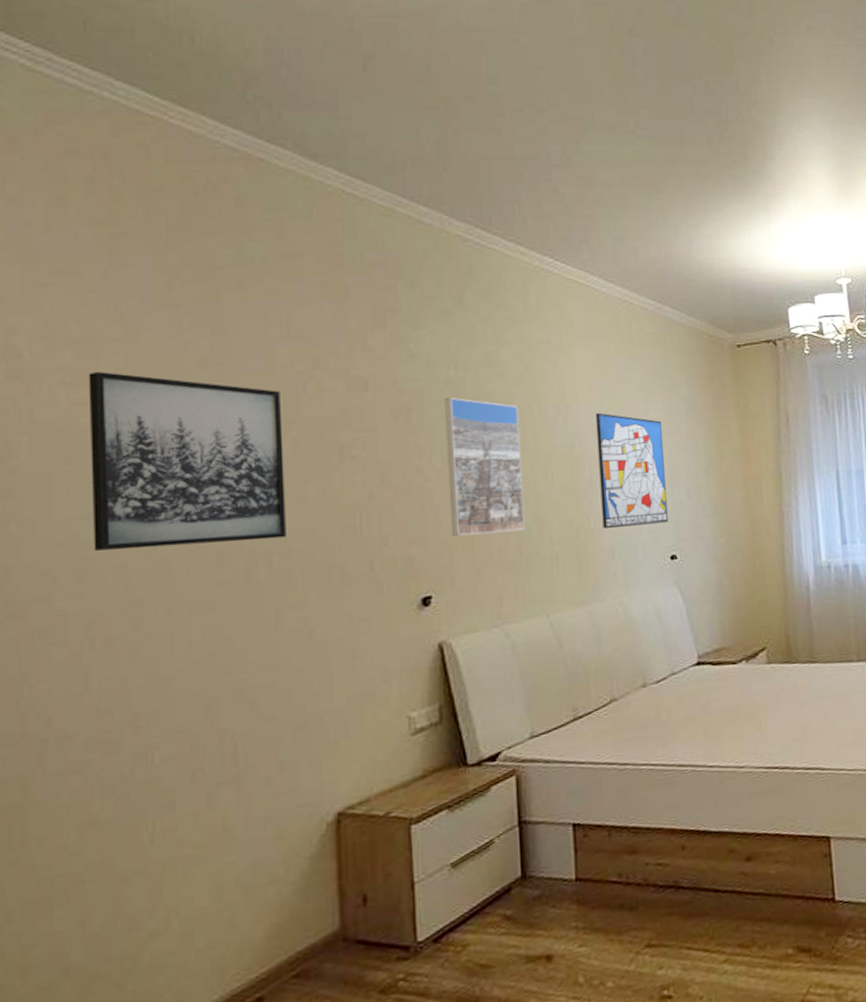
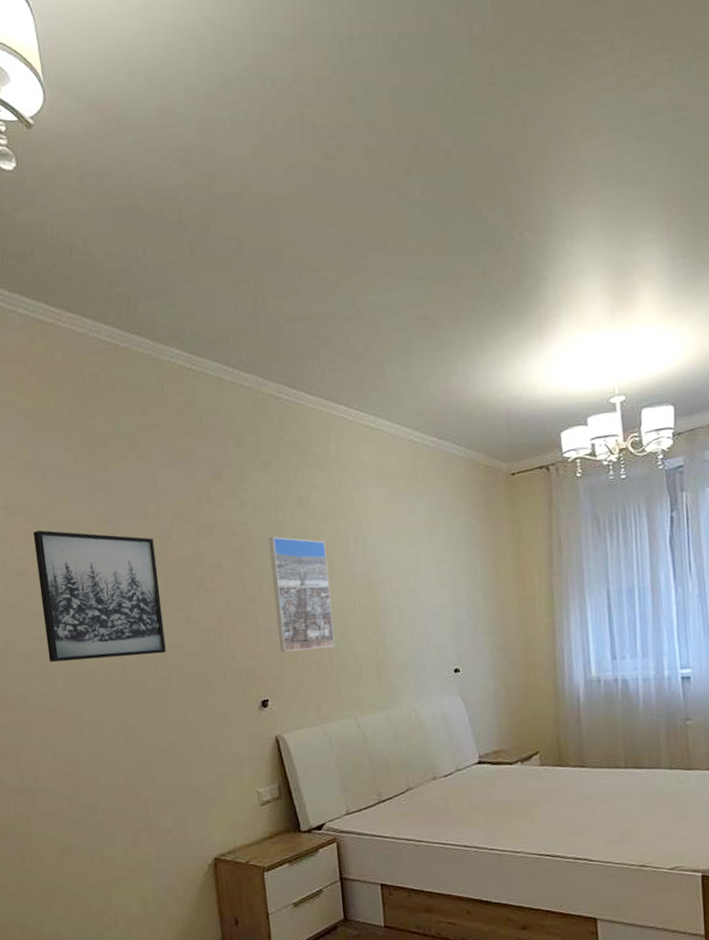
wall art: present [595,412,668,528] -> none [388,544,452,645]

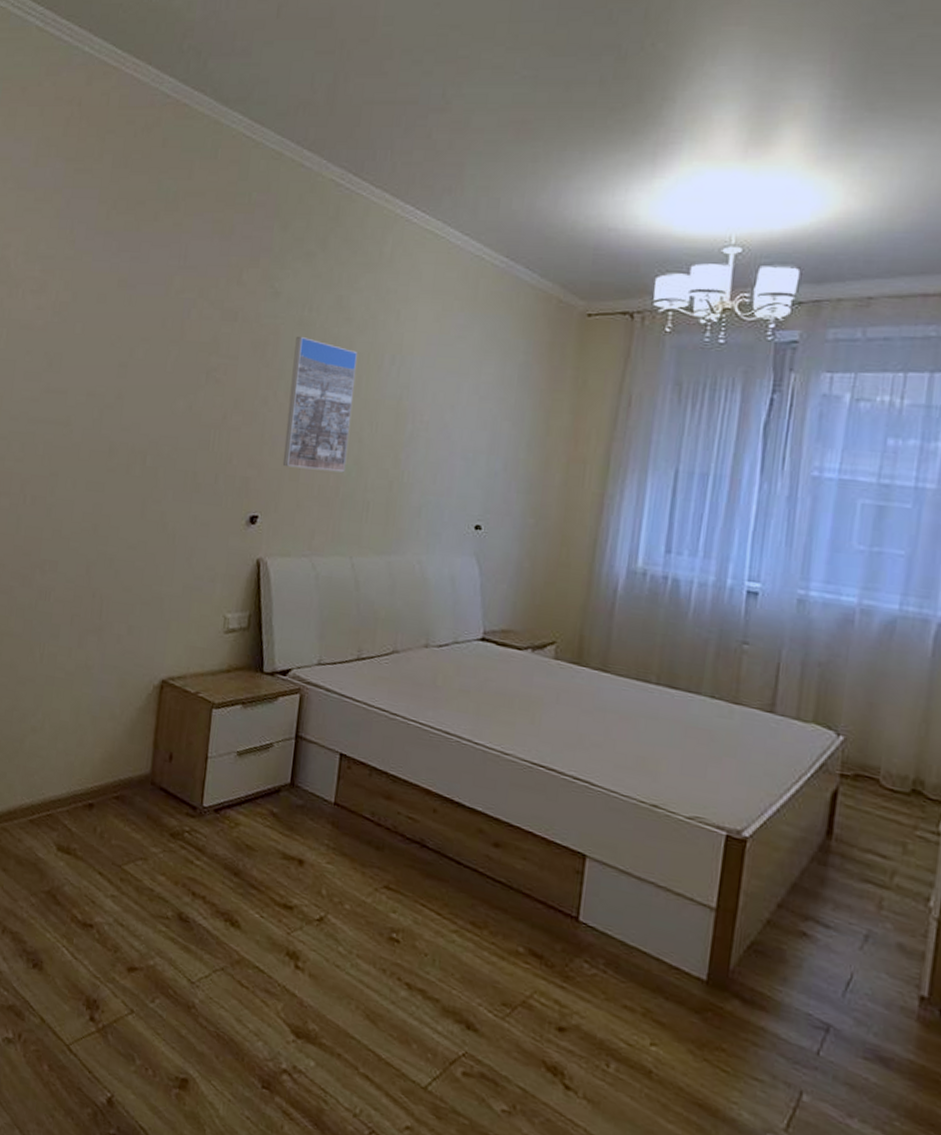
wall art: present [33,530,166,662] -> none [34,284,171,442]

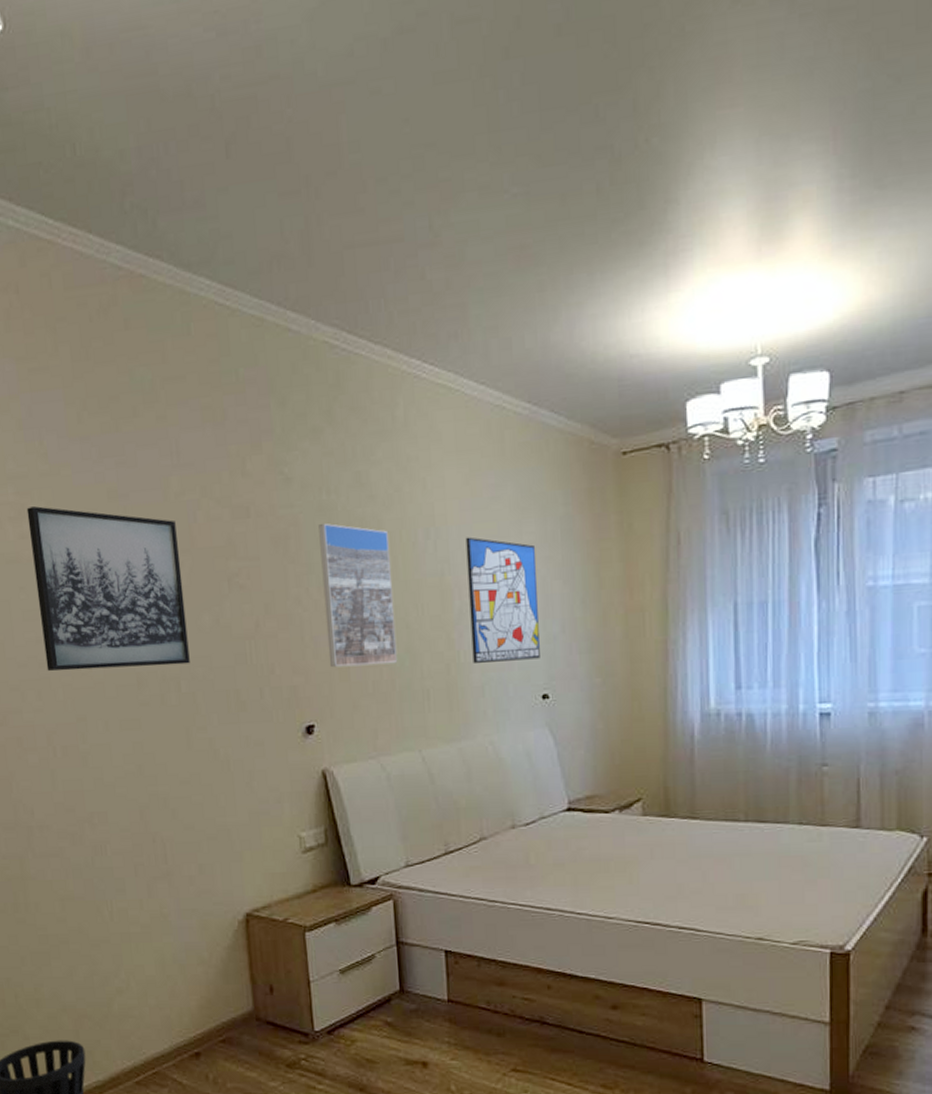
wall art: none [34,284,171,442] -> present [26,506,190,671]
wall art: none [415,368,492,491] -> present [465,536,540,663]

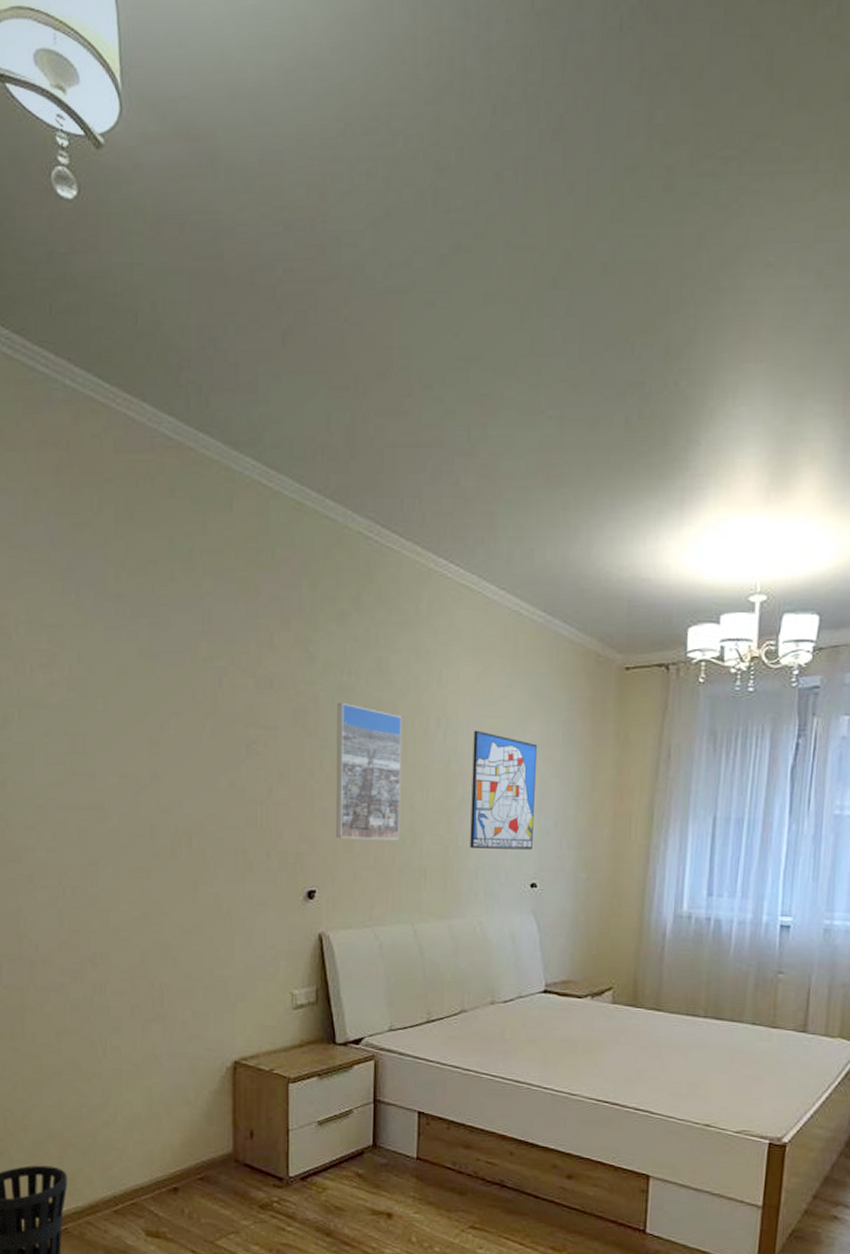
wall art: present [26,506,190,671] -> none [58,656,203,821]

